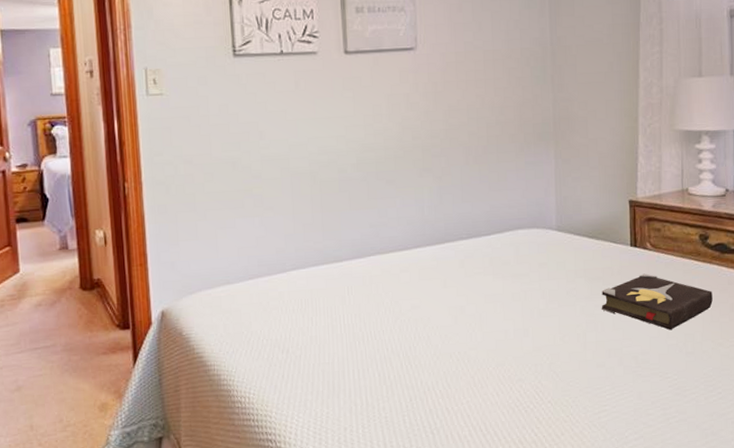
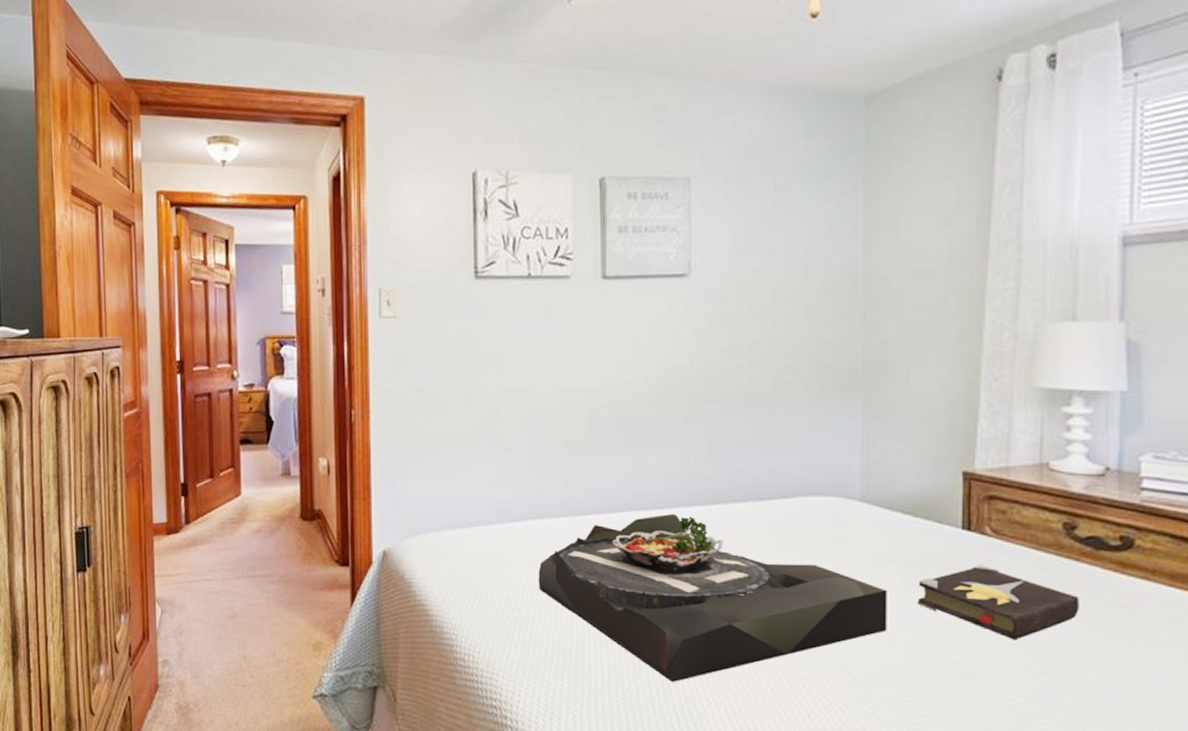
serving tray: none [302,253,580,399] -> present [538,513,887,683]

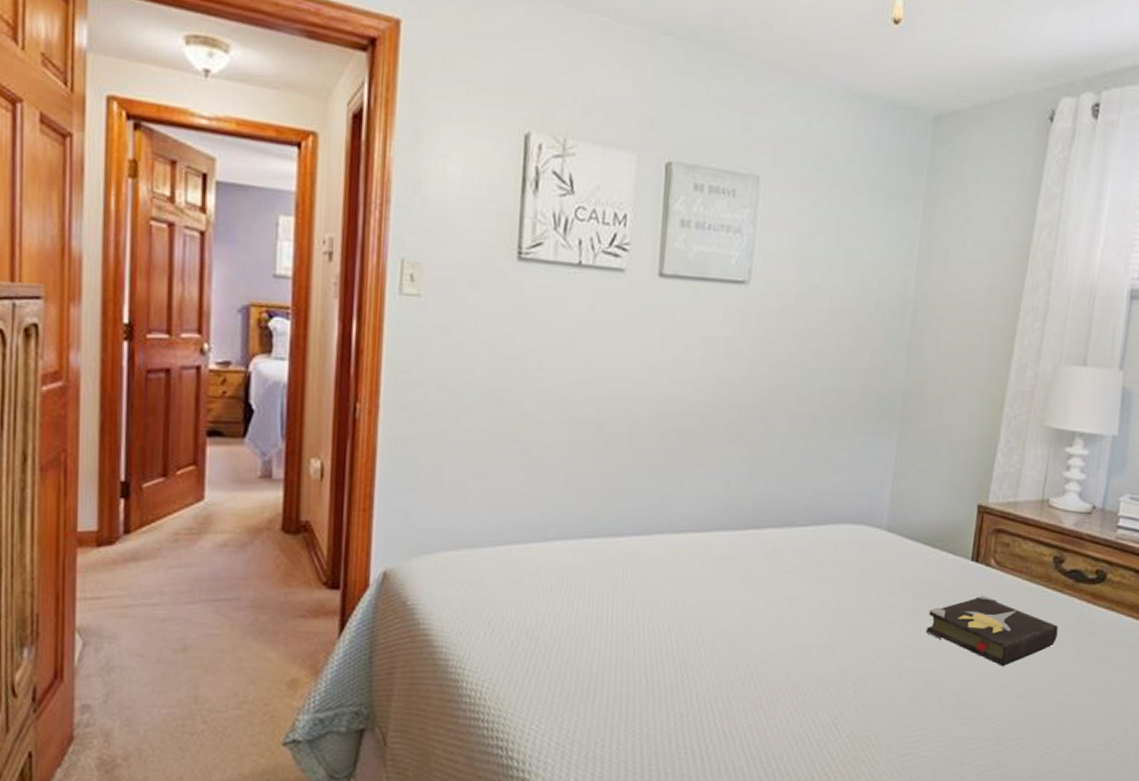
serving tray: present [538,513,887,683] -> none [560,537,901,716]

